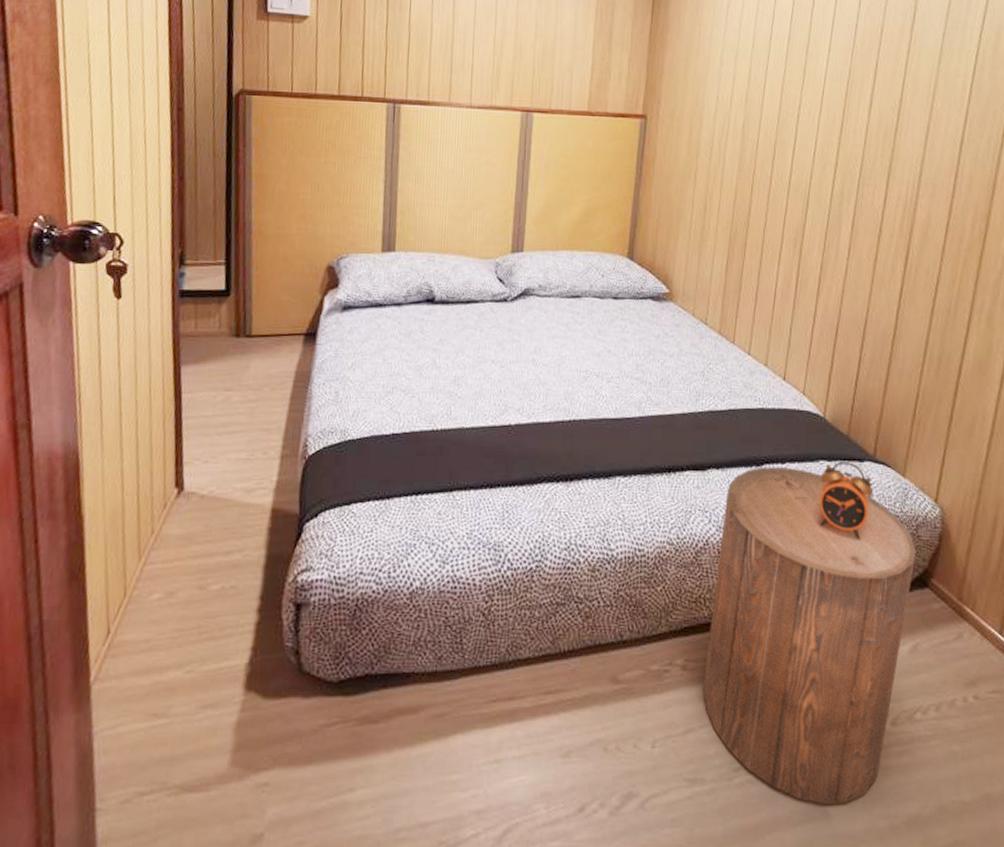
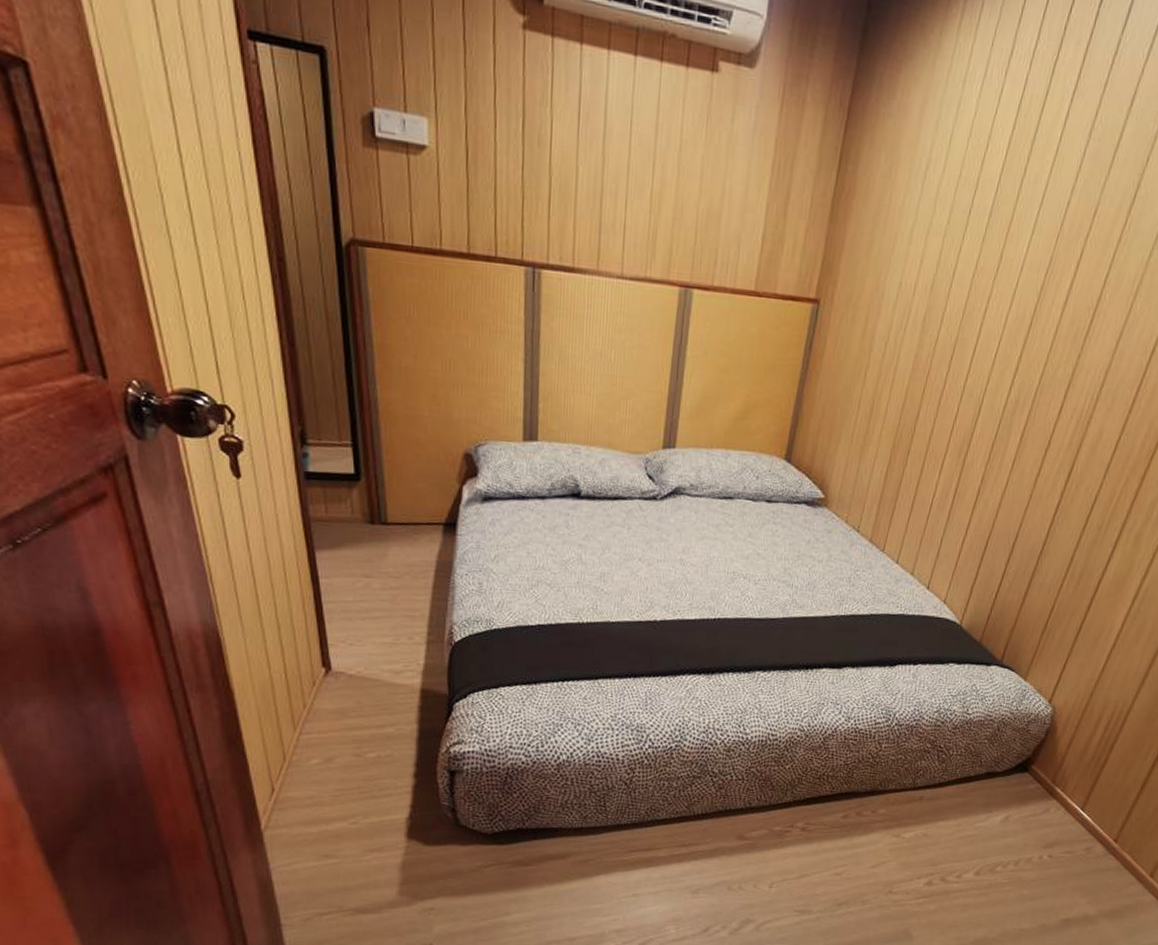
stool: present [702,467,916,805] -> none [817,667,1024,930]
alarm clock: present [819,462,874,540] -> none [940,665,995,732]

